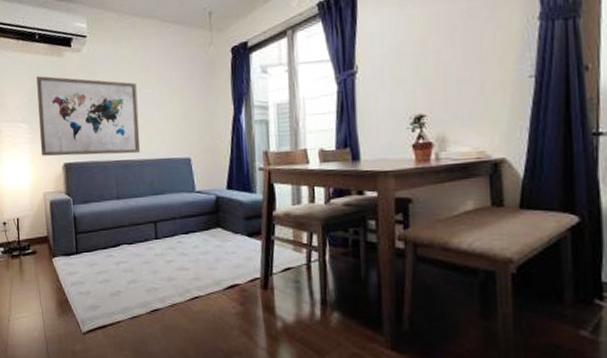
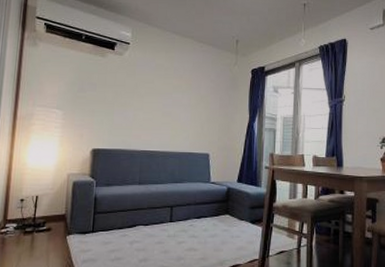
wall art: present [36,76,141,156] -> none [71,70,169,146]

